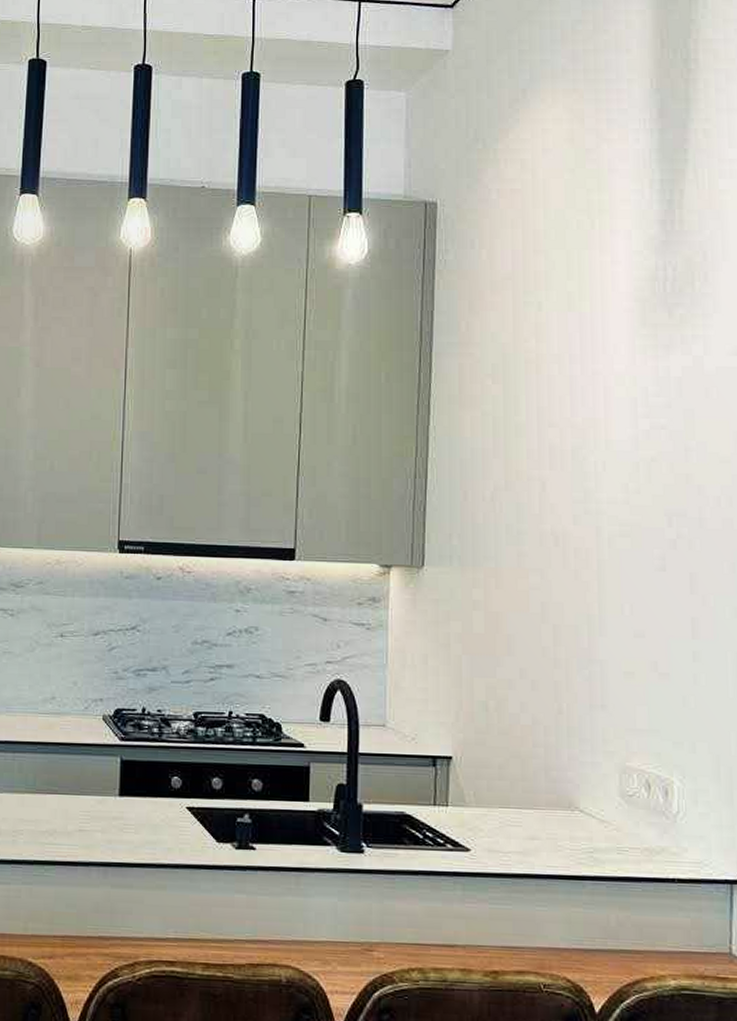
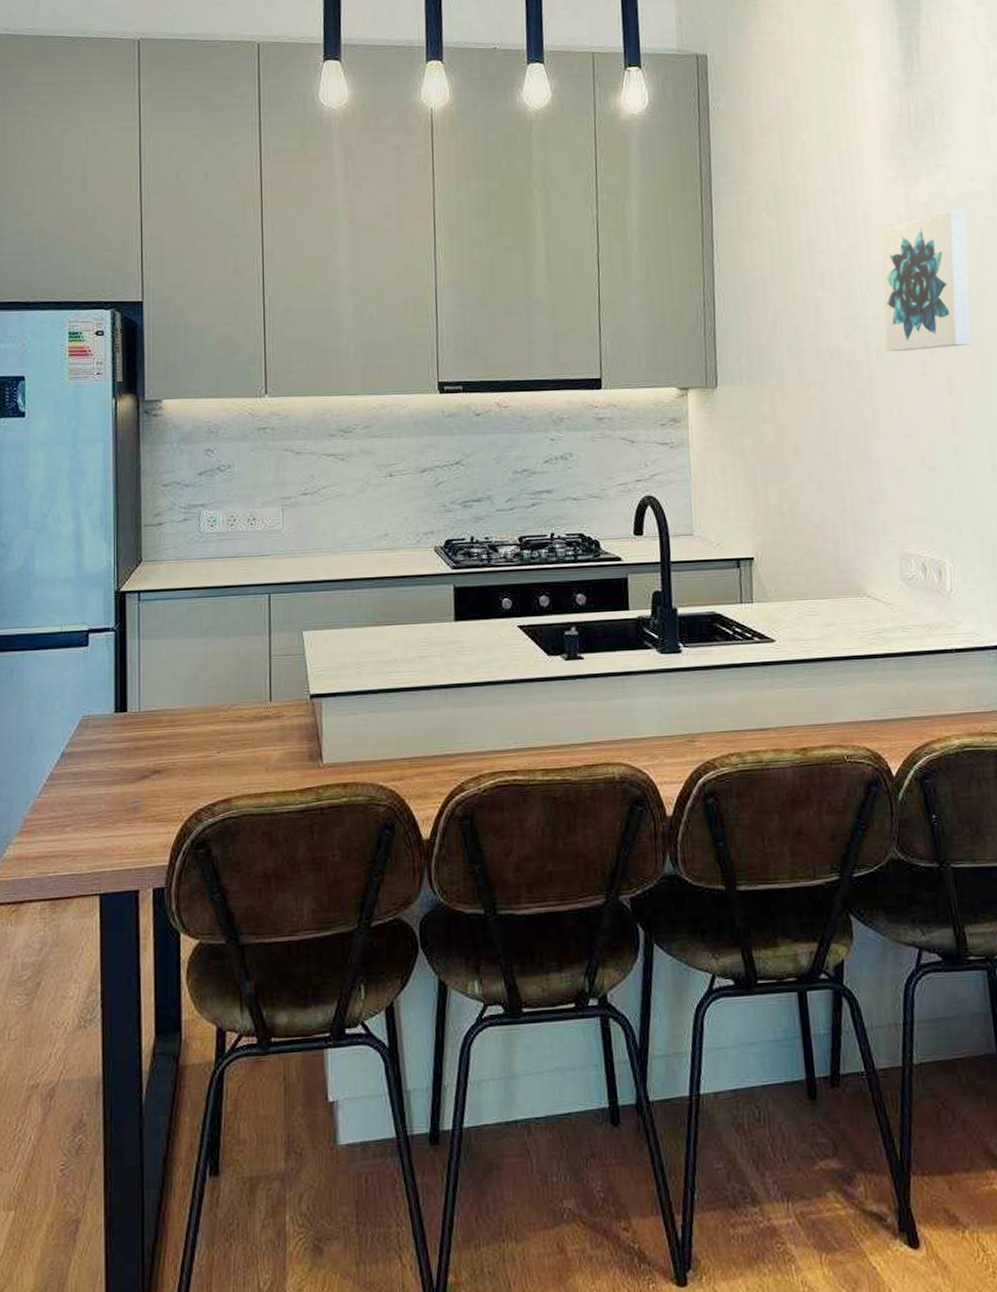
wall art: none [620,386,726,542] -> present [881,209,972,352]

